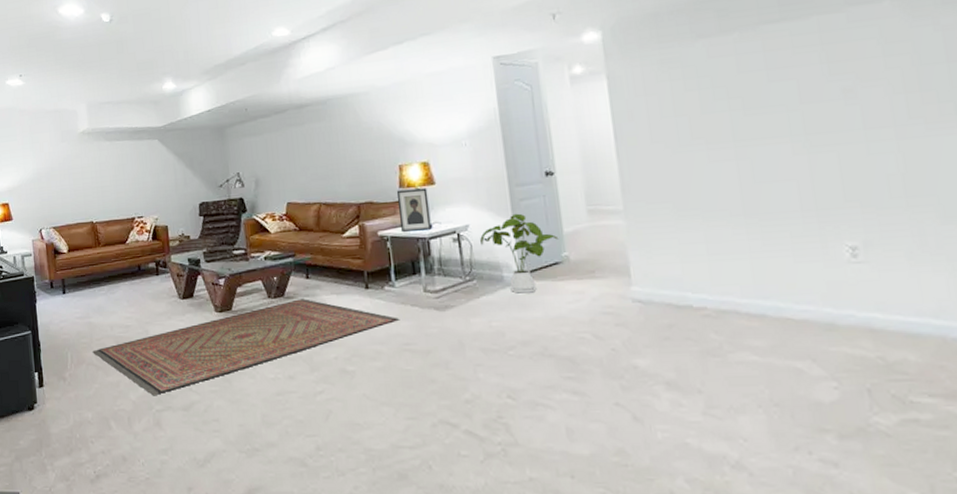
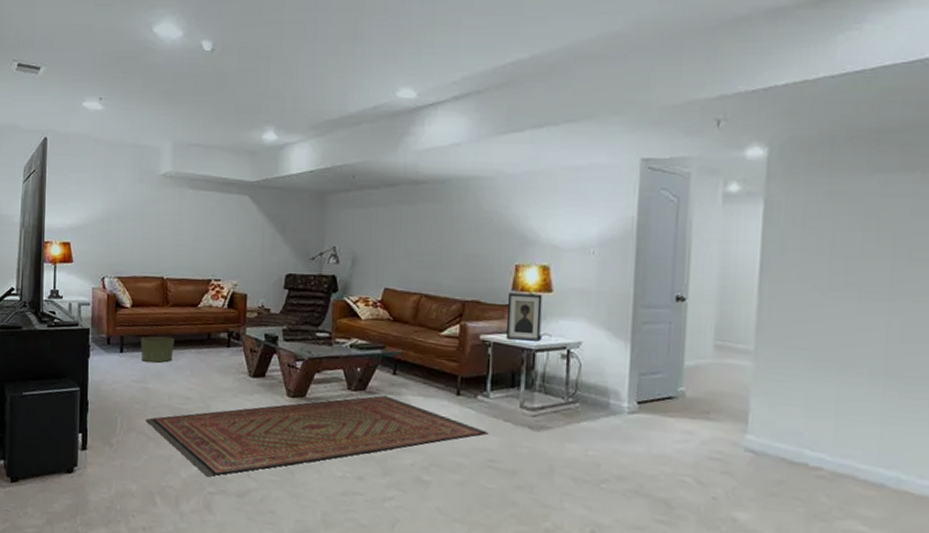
basket: none [80,273,110,300] -> present [141,336,175,363]
house plant: present [480,213,559,294] -> none [591,337,678,426]

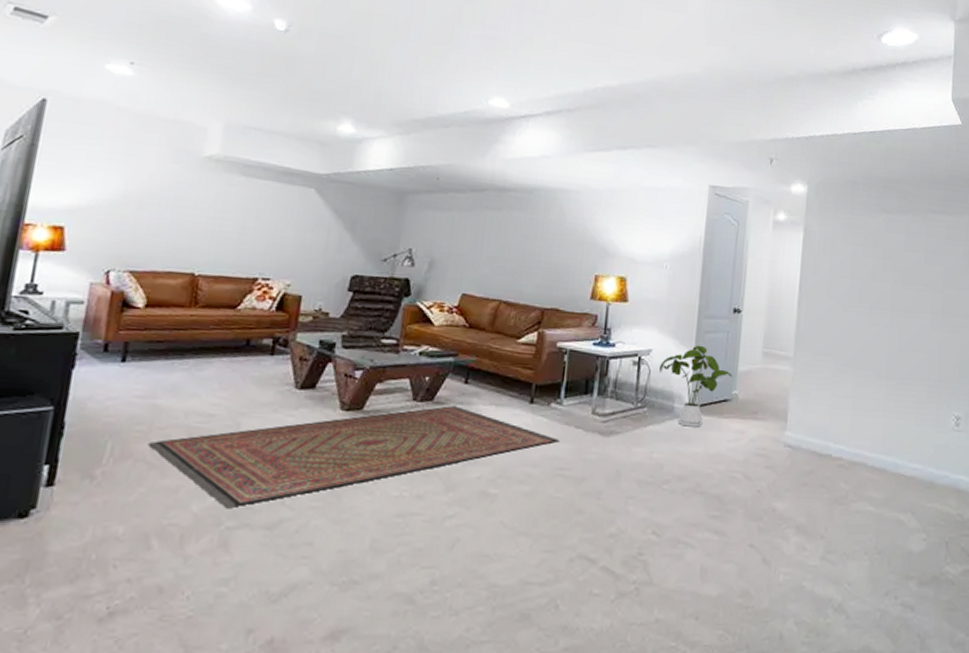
basket: present [141,336,175,363] -> none [151,342,201,374]
picture frame: present [507,292,543,341] -> none [583,301,619,349]
house plant: none [591,337,678,426] -> present [659,345,733,427]

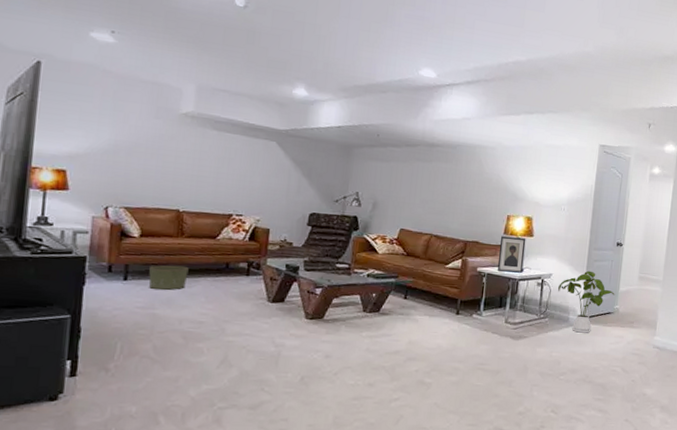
area rug: present [148,406,560,509] -> none [151,316,480,394]
basket: none [151,342,201,374] -> present [148,265,189,290]
picture frame: none [583,301,619,349] -> present [498,236,526,273]

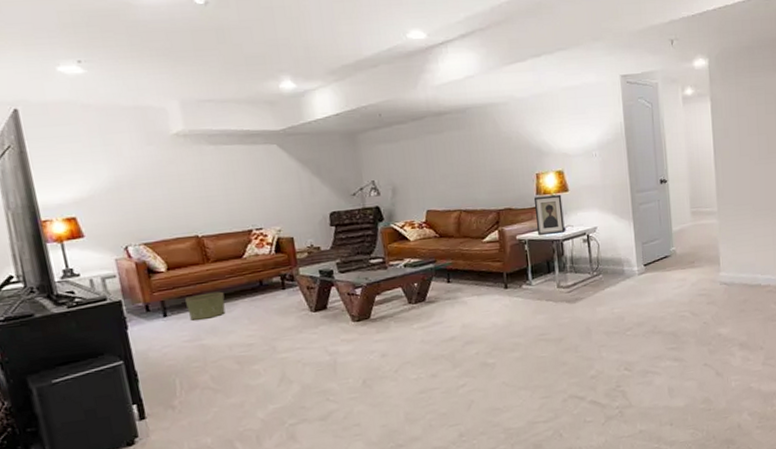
house plant: present [558,270,615,333] -> none [606,216,669,284]

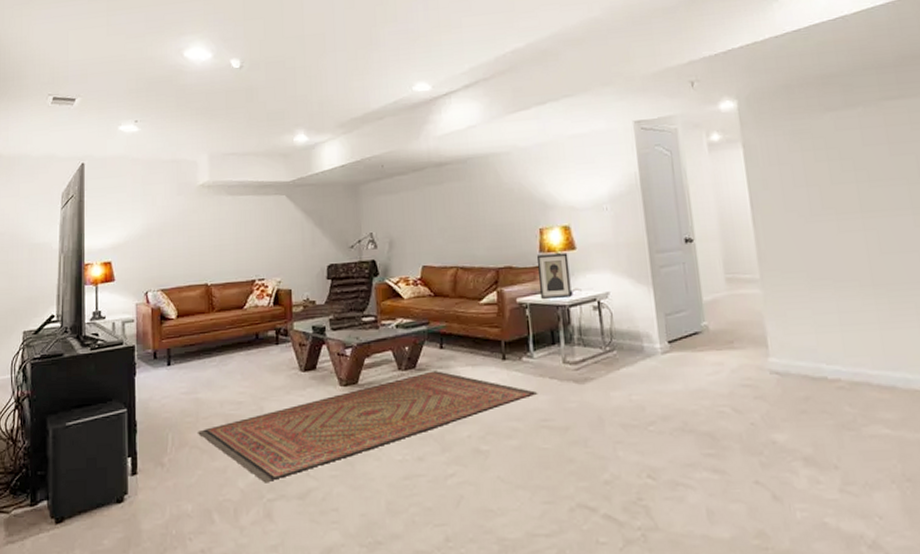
basket: present [185,291,226,321] -> none [188,342,223,372]
area rug: none [208,302,536,411] -> present [198,371,538,483]

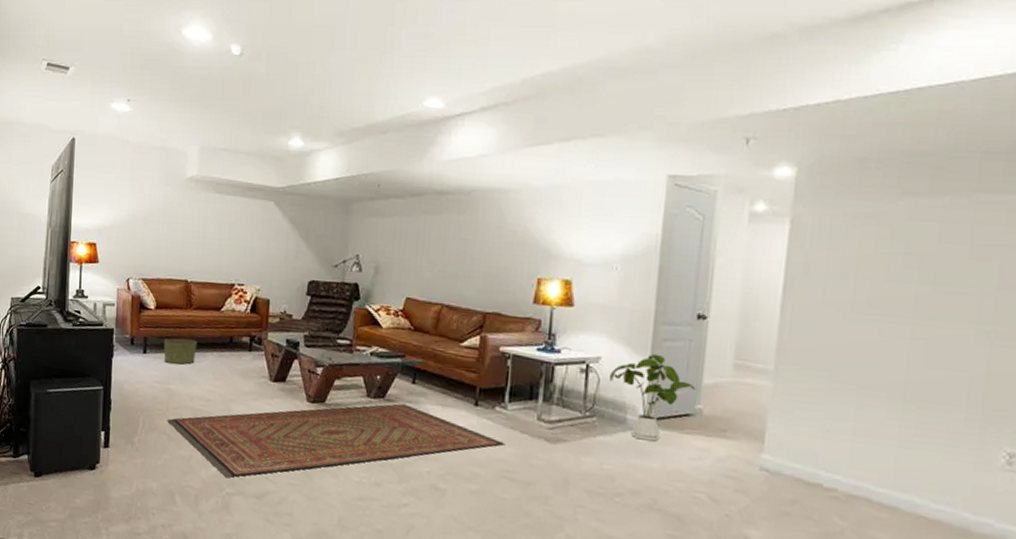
basket: none [188,342,223,372] -> present [163,338,197,365]
picture frame: present [536,253,572,299] -> none [526,305,564,355]
house plant: none [620,280,698,365] -> present [610,353,696,442]

